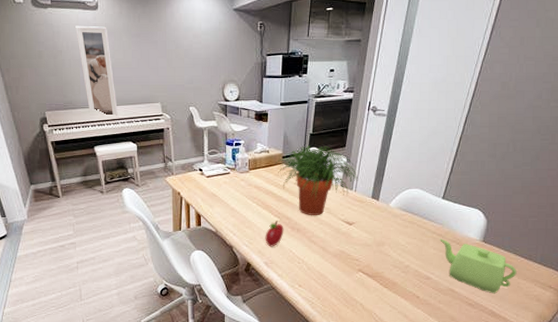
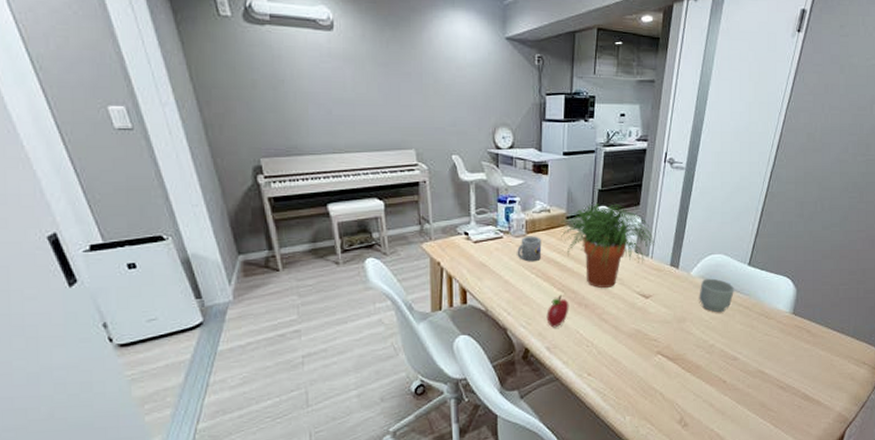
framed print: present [75,25,119,118] -> none [303,49,361,168]
mug: none [241,172,262,193] -> present [517,236,542,262]
mug: none [396,209,429,238] -> present [699,278,734,312]
teapot: present [440,239,517,294] -> none [747,312,829,374]

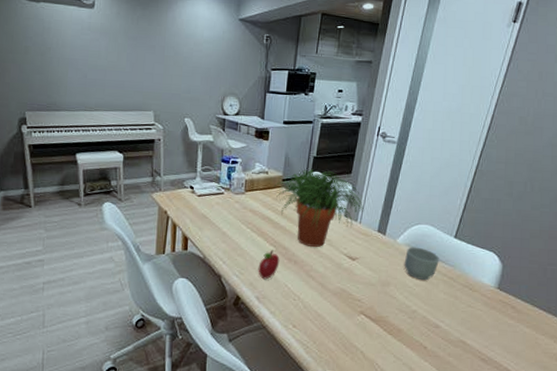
mug: present [517,236,542,262] -> none [235,193,259,218]

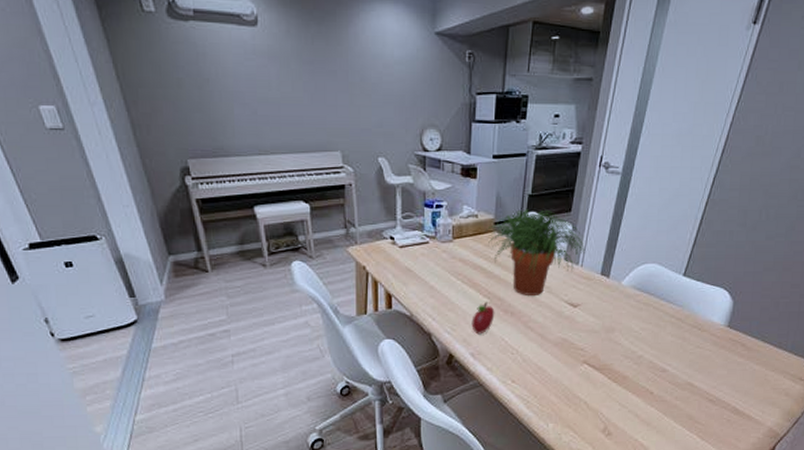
mug: present [404,247,439,280] -> none [629,288,667,323]

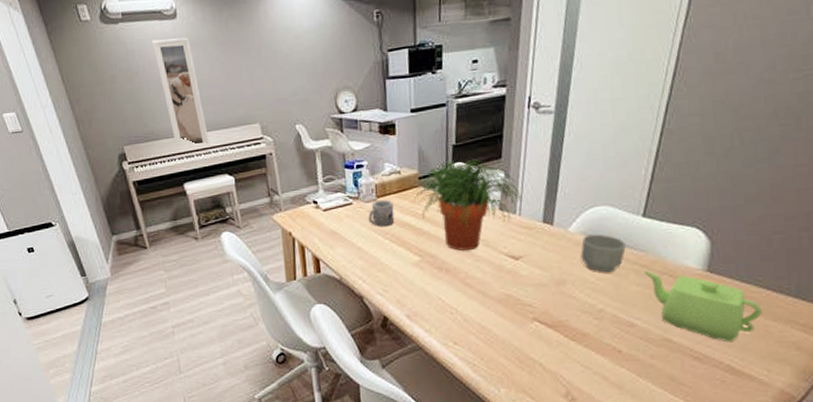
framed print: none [227,46,286,170] -> present [152,37,210,146]
mug: none [443,241,468,268] -> present [368,199,395,227]
fruit: present [471,301,495,335] -> none [404,259,429,295]
mug: none [629,288,667,323] -> present [580,234,626,272]
teapot: none [679,323,765,388] -> present [644,270,762,343]

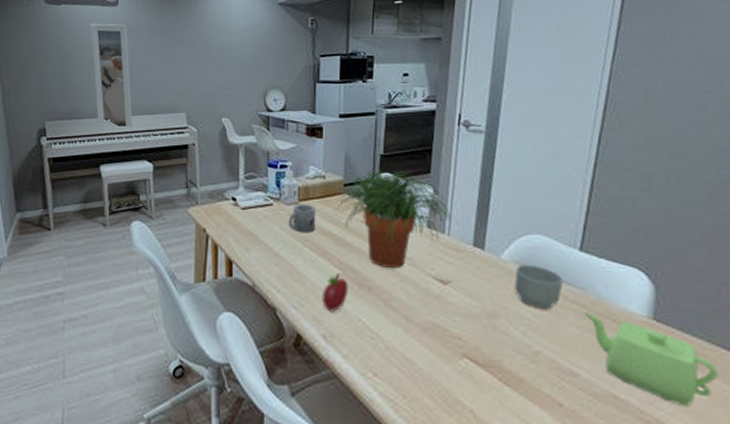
fruit: none [404,259,429,295] -> present [322,272,349,312]

